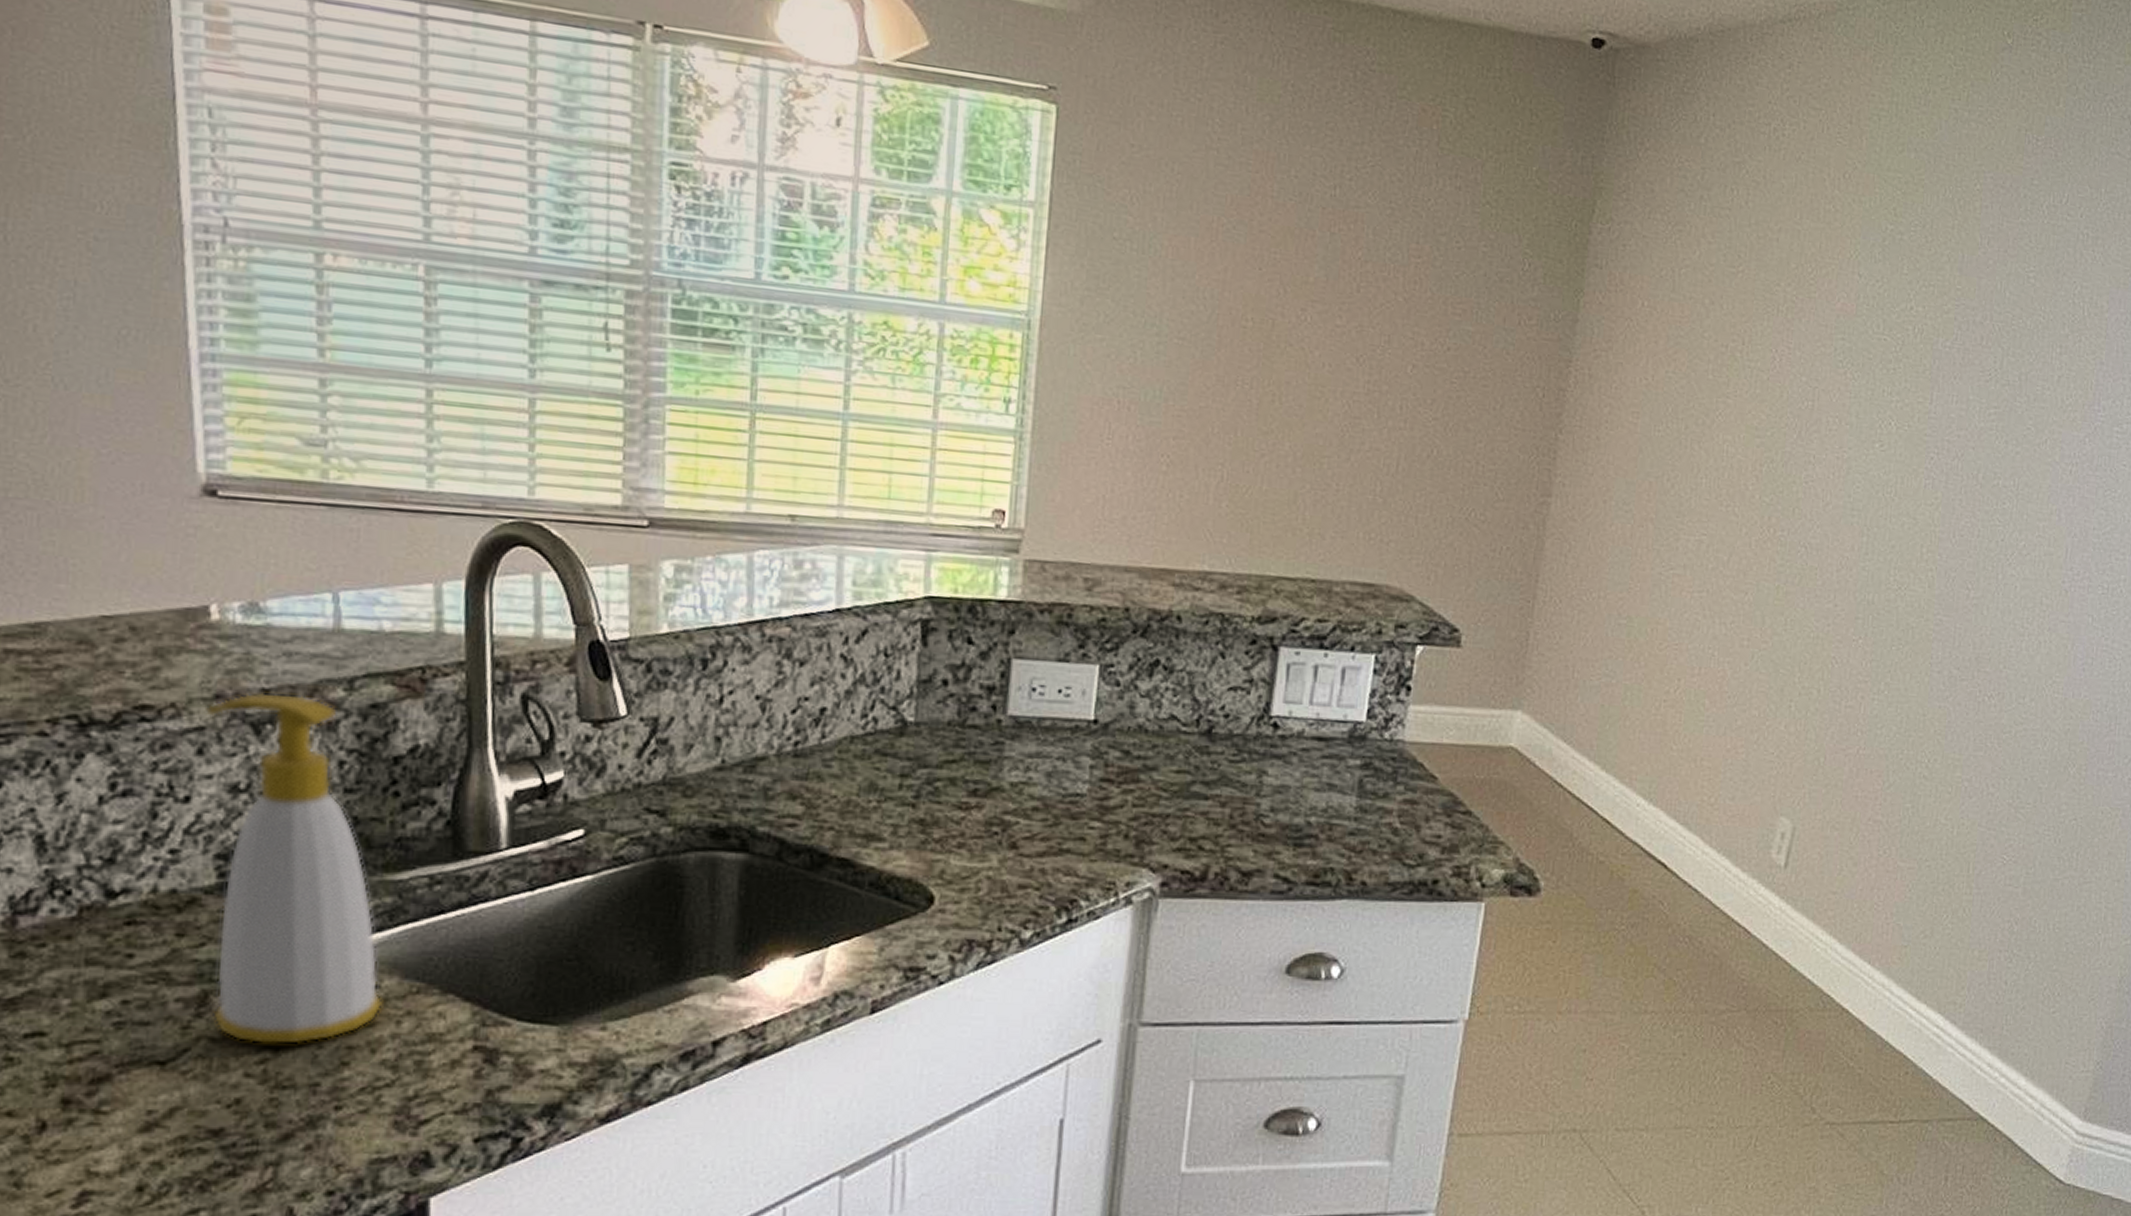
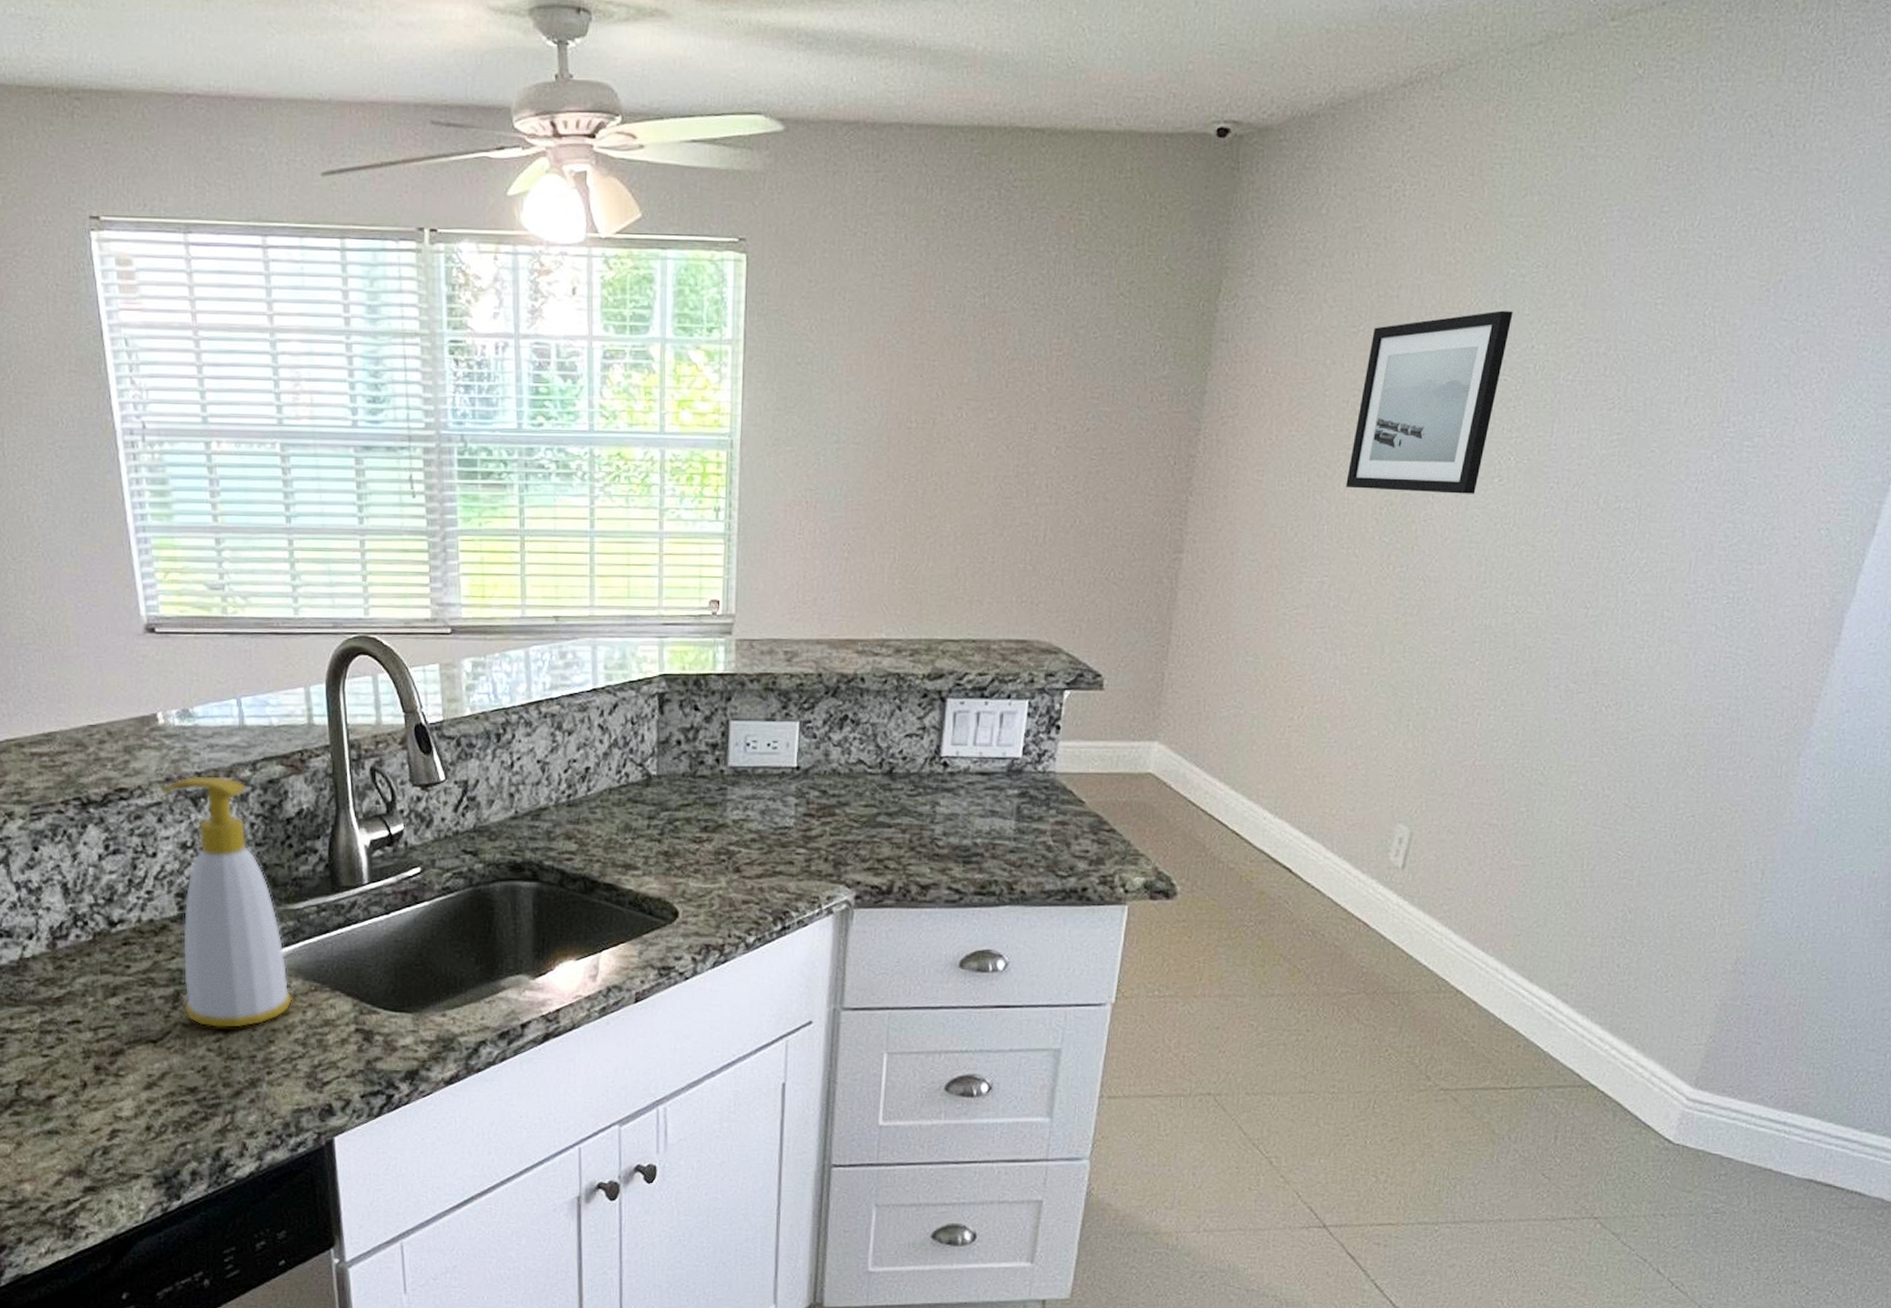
wall art: none [1725,266,1892,458] -> present [1346,310,1513,494]

